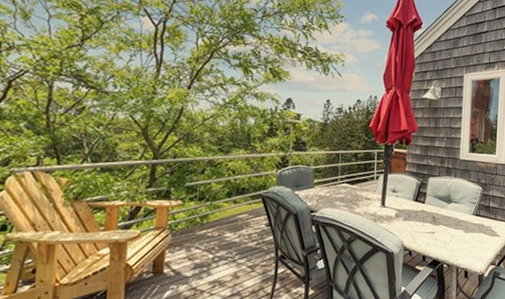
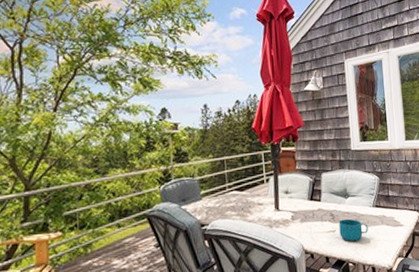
cup: none [438,222,466,244] -> present [339,218,368,241]

